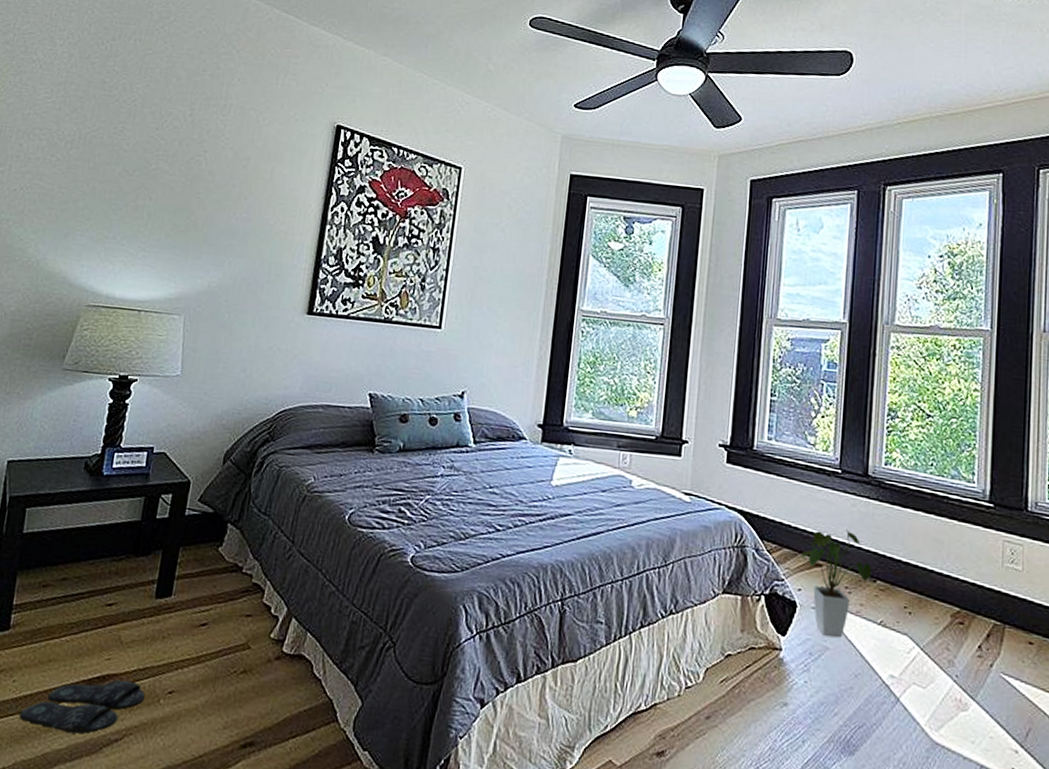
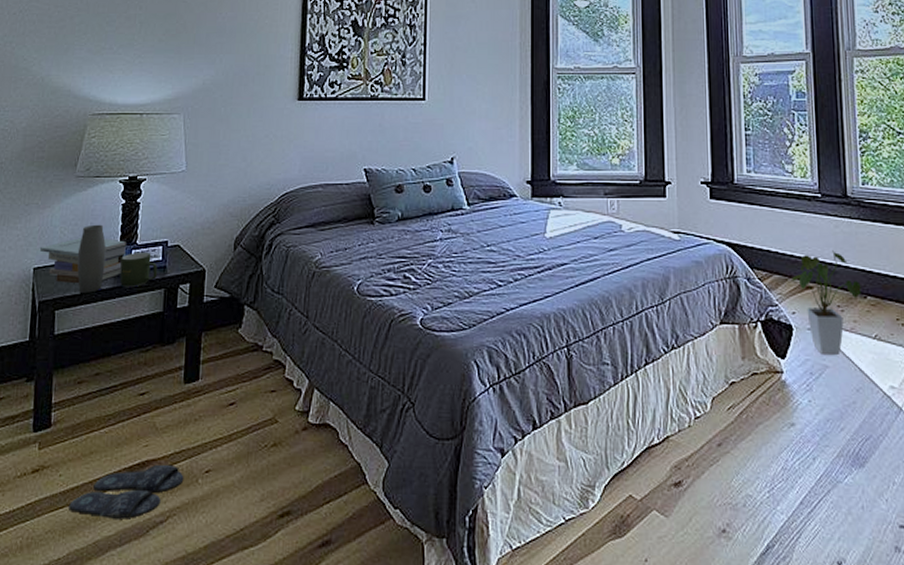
books: none [17,434,110,483] -> present [40,238,127,284]
vase: none [53,421,88,494] -> present [77,224,106,294]
mug: none [98,455,140,493] -> present [120,251,157,288]

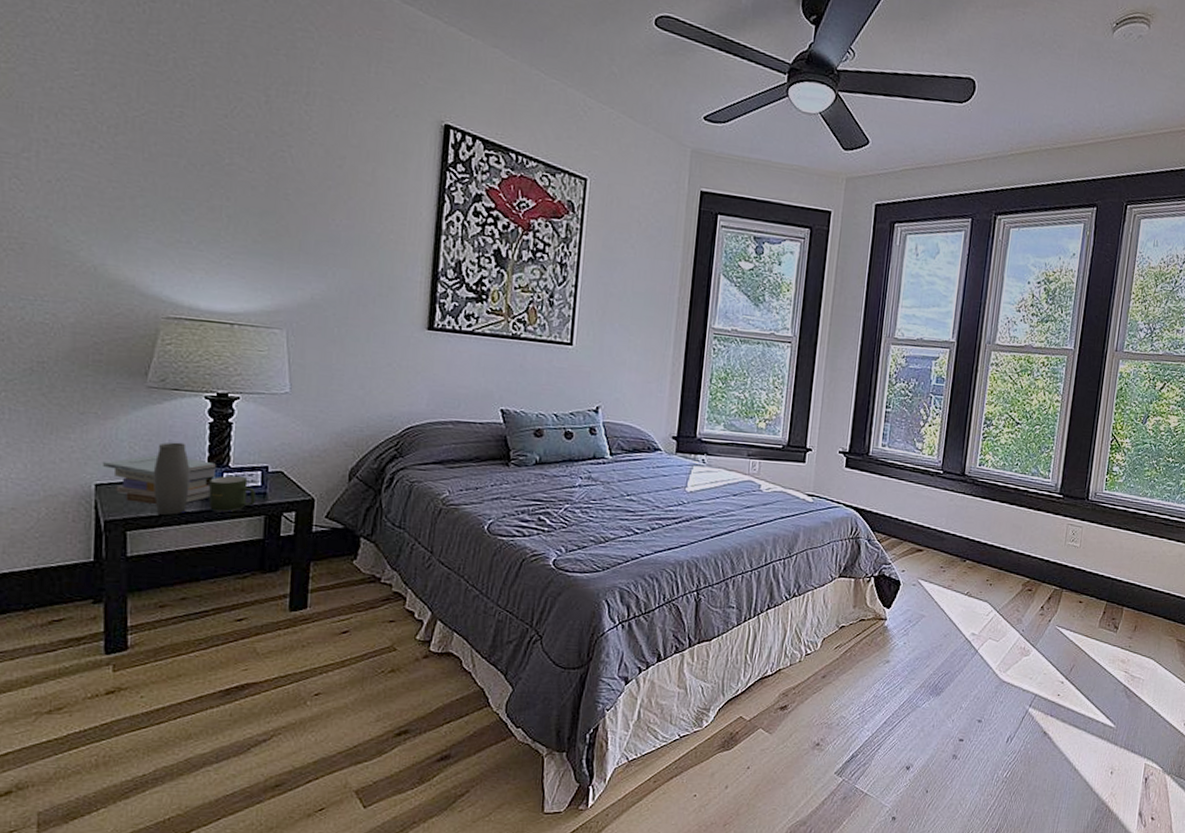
slippers: present [69,464,184,519] -> none [154,687,290,738]
house plant: present [792,251,861,354] -> none [906,520,963,607]

